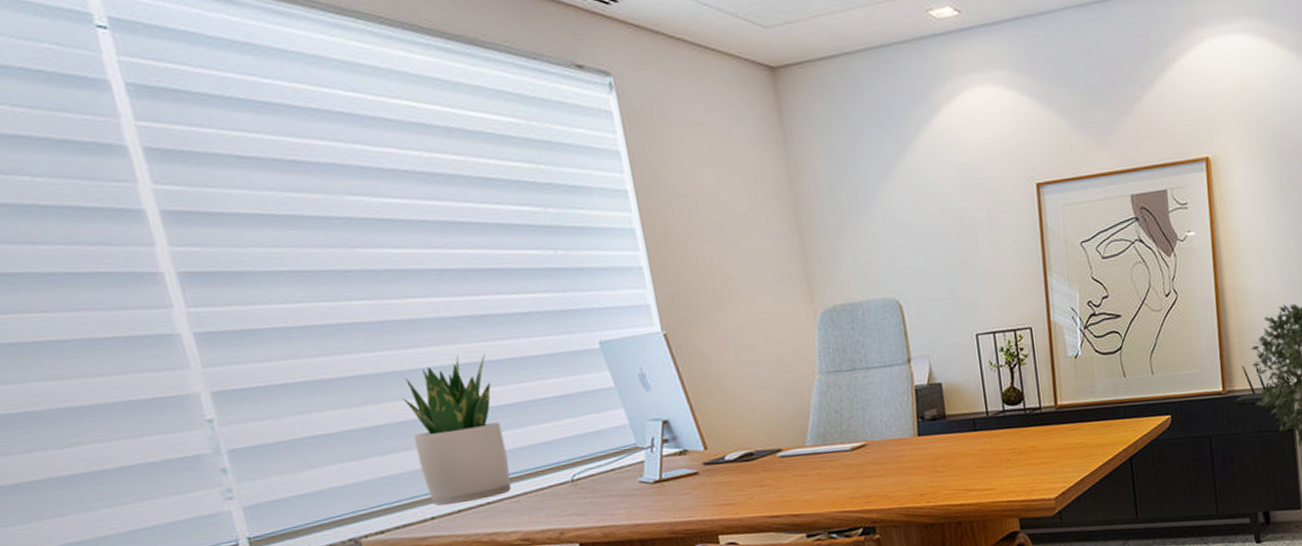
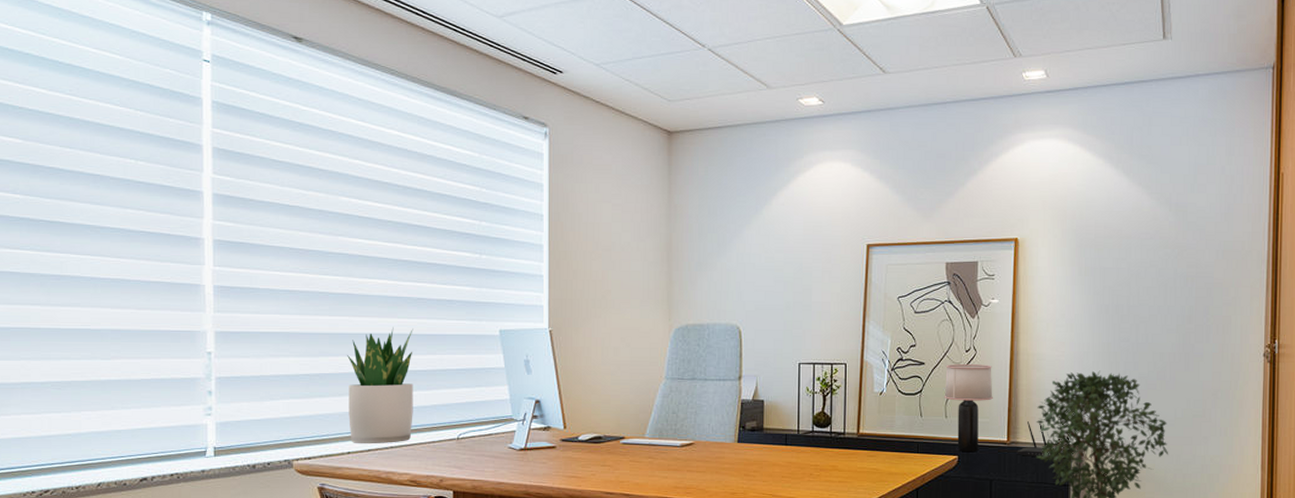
table lamp: none [1145,308,1202,410] -> present [944,363,993,453]

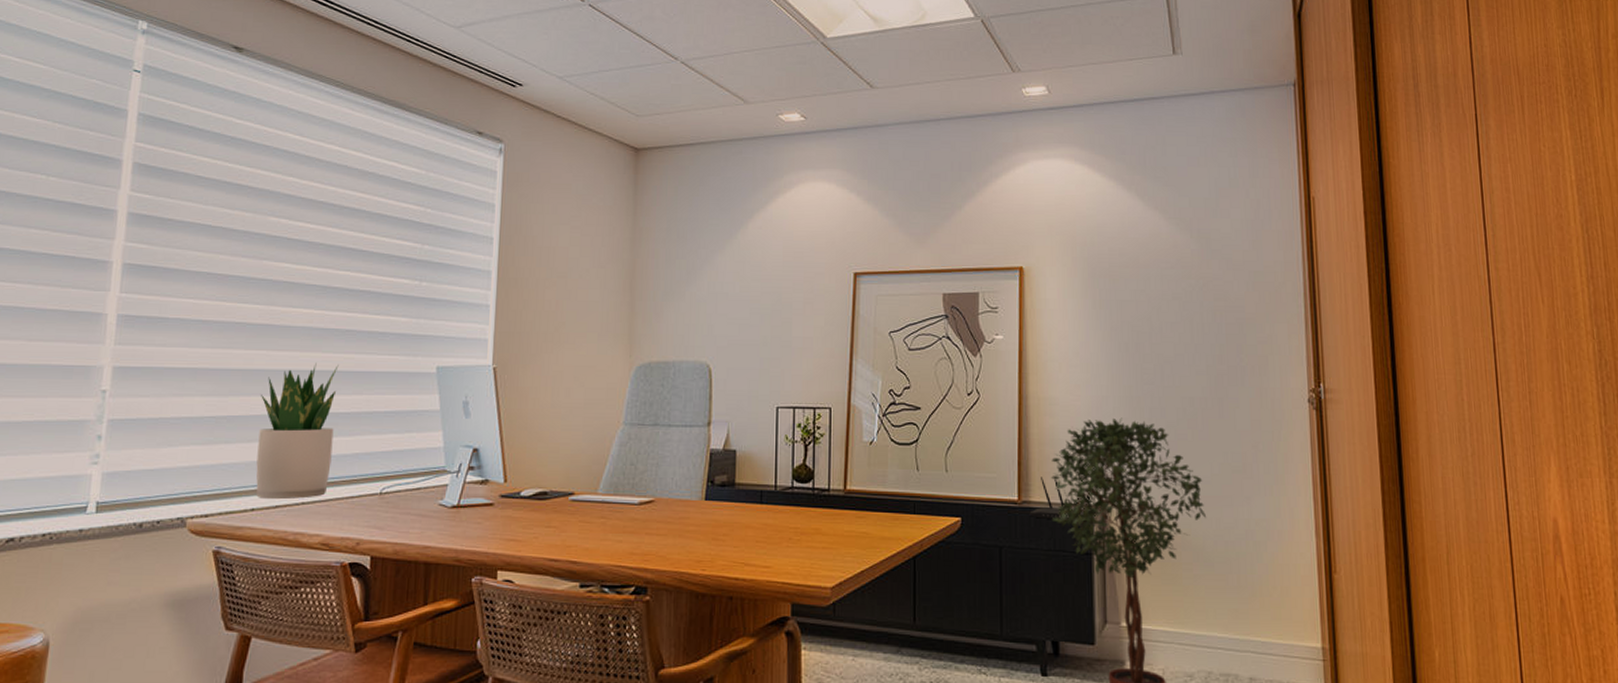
table lamp: present [944,363,993,453] -> none [943,408,1000,514]

